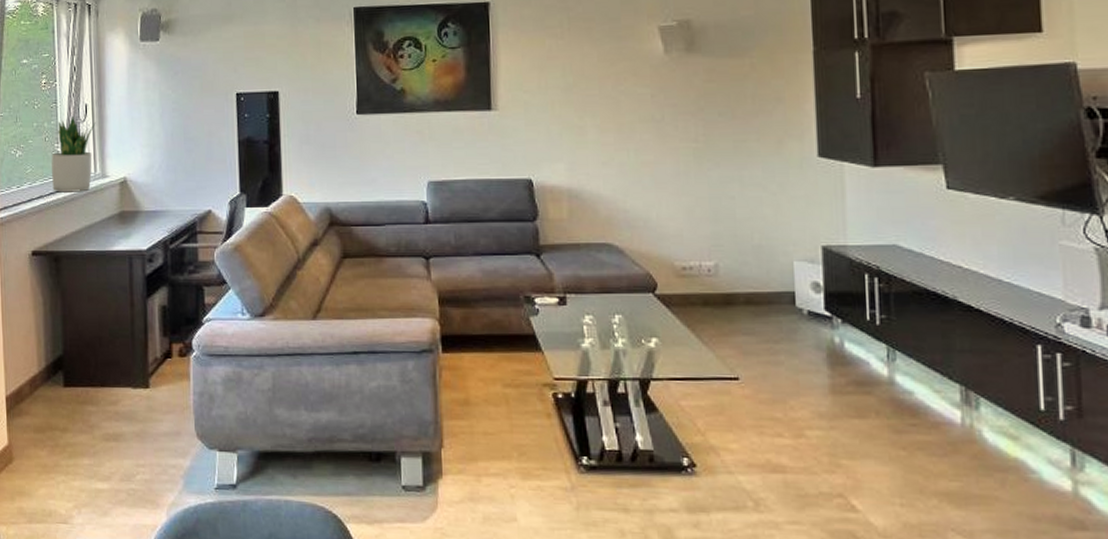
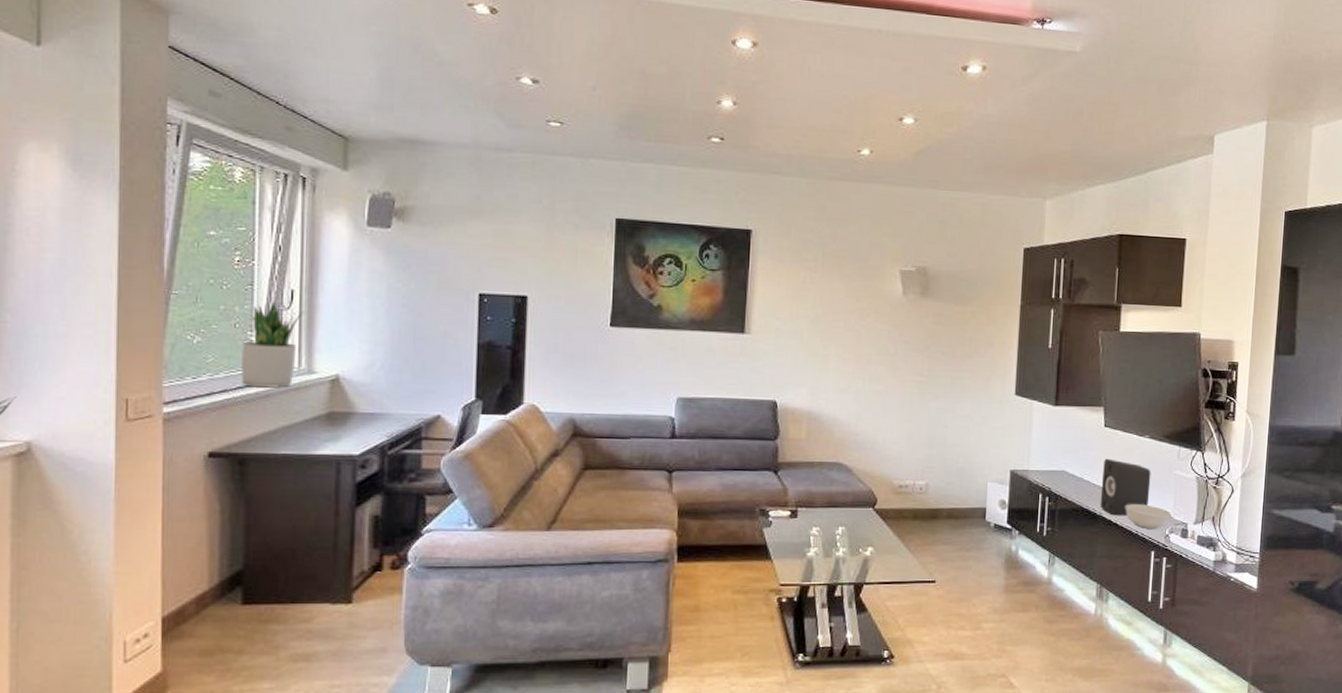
speaker: none [951,228,1025,300] -> present [1100,458,1151,516]
bowl: none [990,285,1062,317] -> present [1125,504,1171,530]

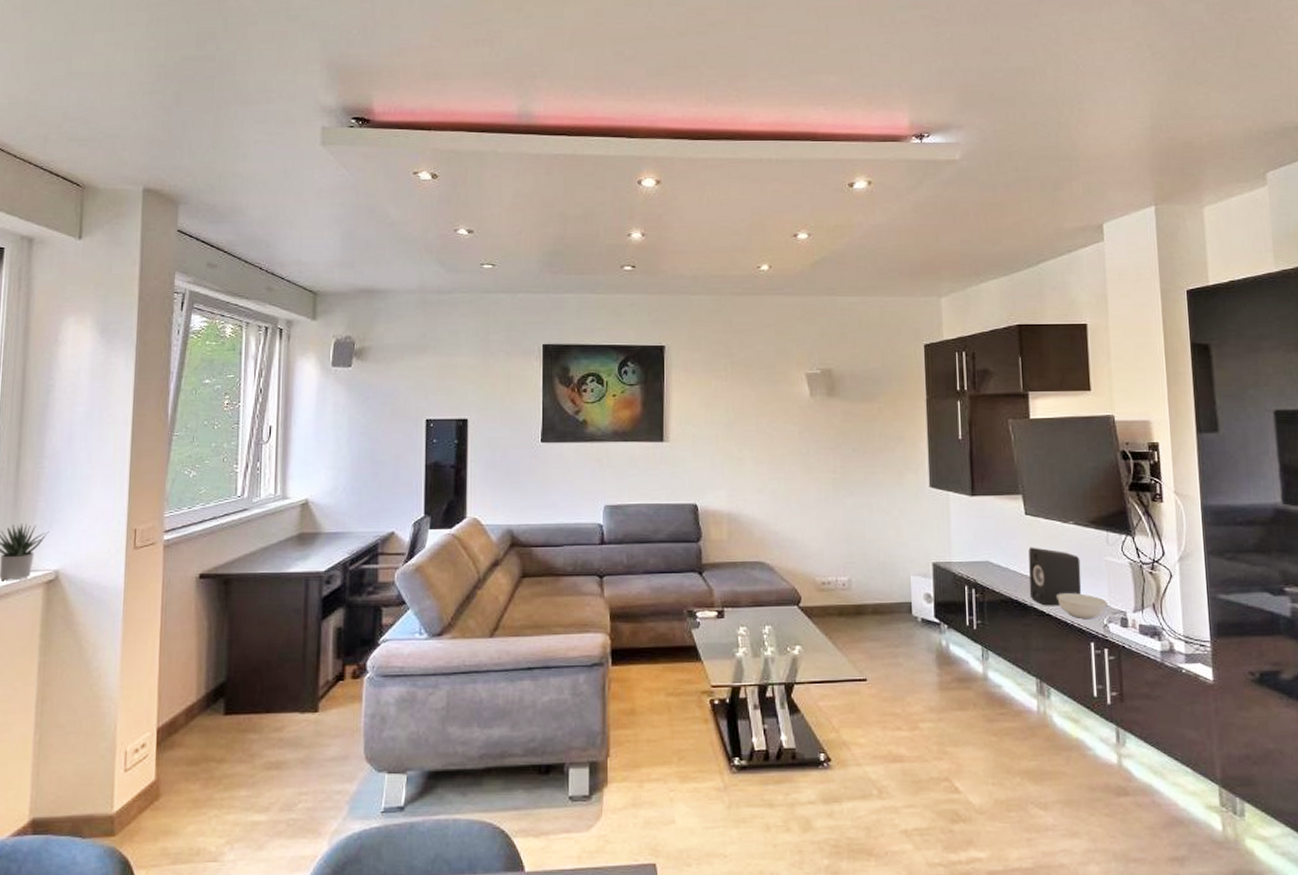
planter: present [241,301,304,388] -> none [228,436,280,514]

